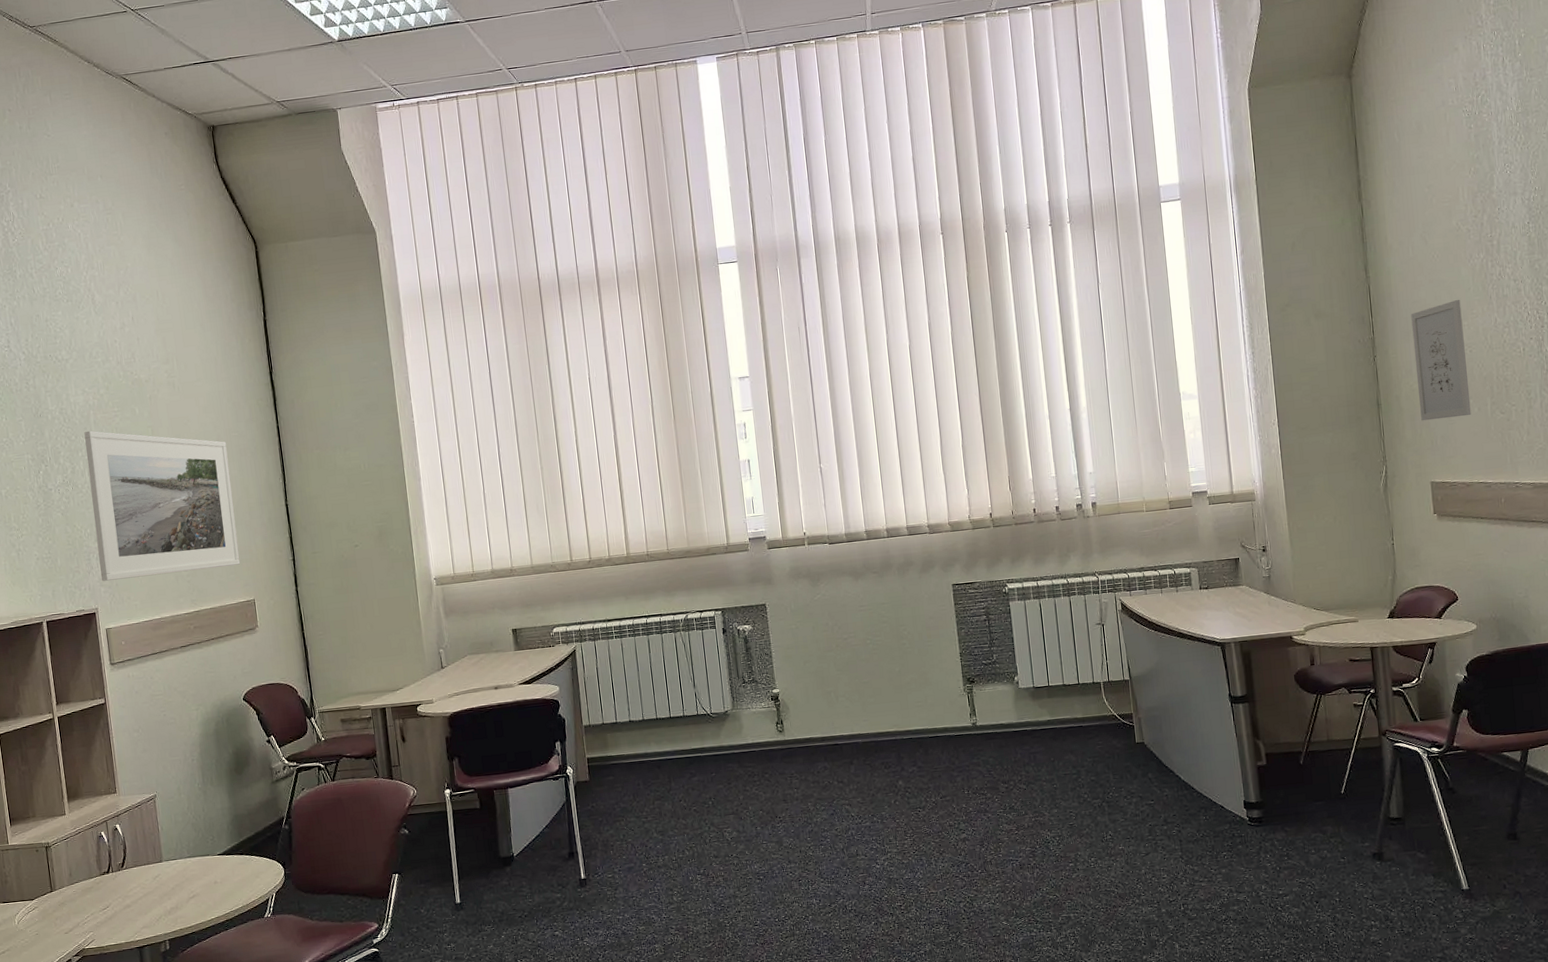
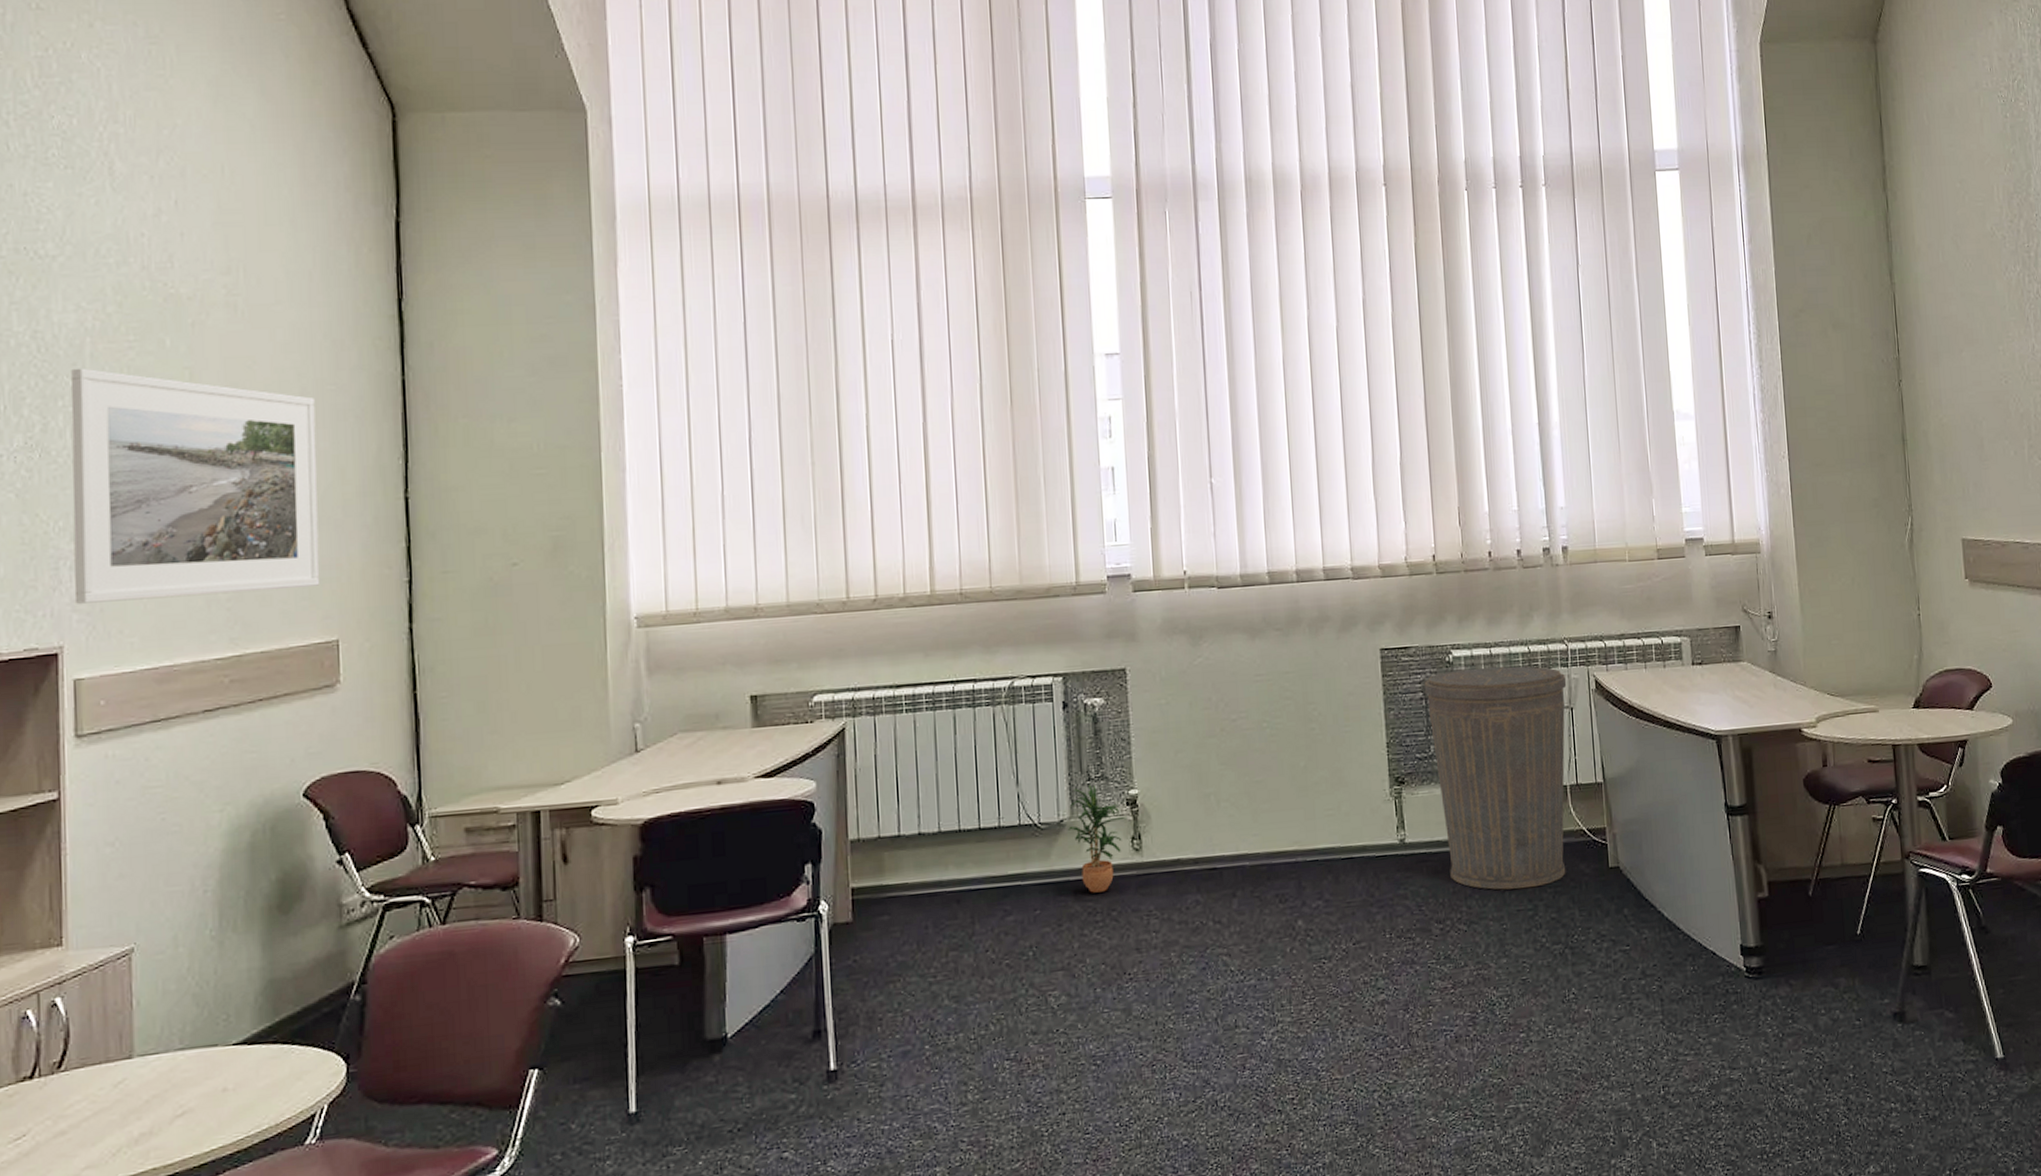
potted plant: none [731,686,772,762] -> present [1067,784,1127,893]
trash can: none [986,594,1102,760] -> present [1424,666,1567,890]
wall art: present [1411,300,1472,421] -> none [1940,319,2007,464]

